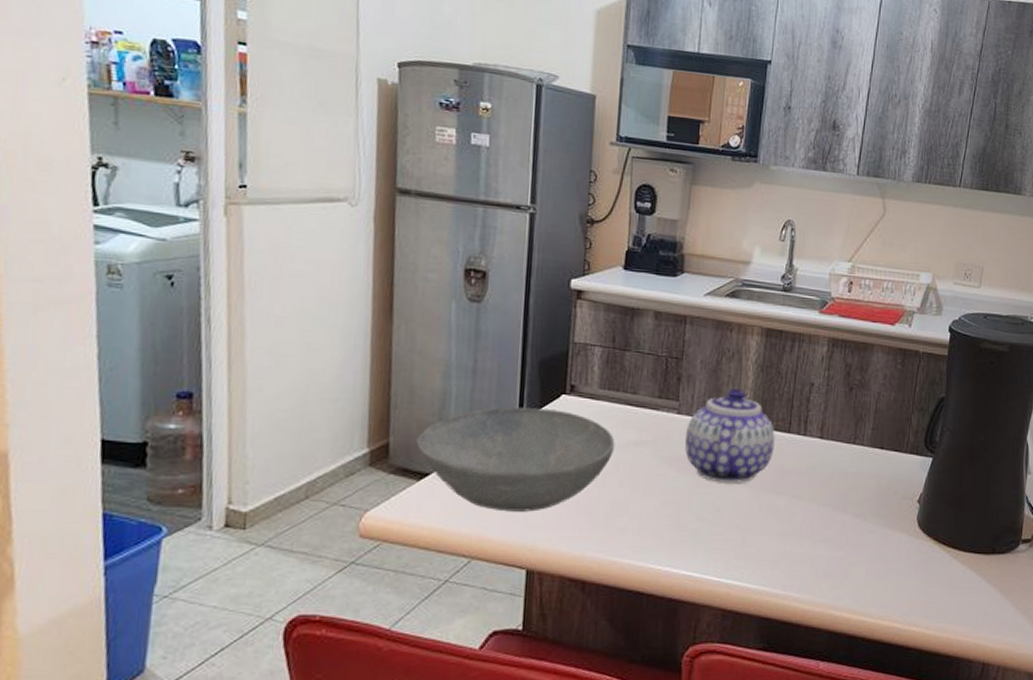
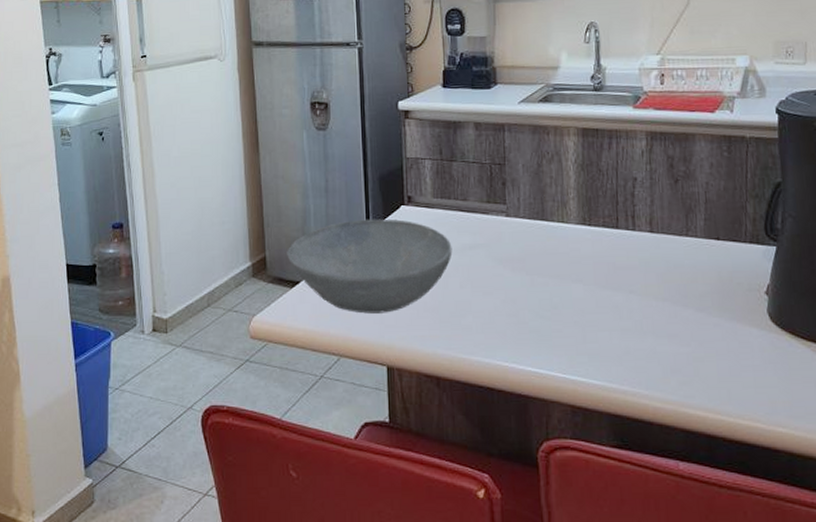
teapot: present [685,387,775,483] -> none [516,188,604,281]

